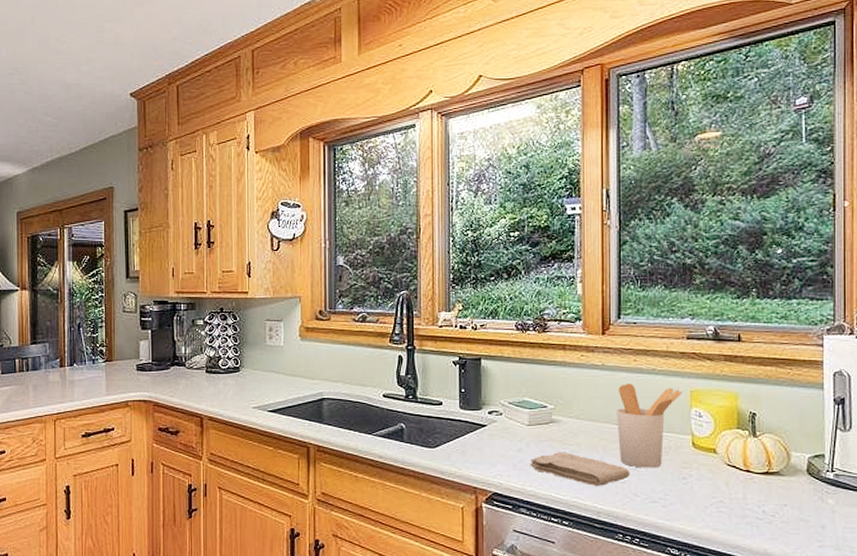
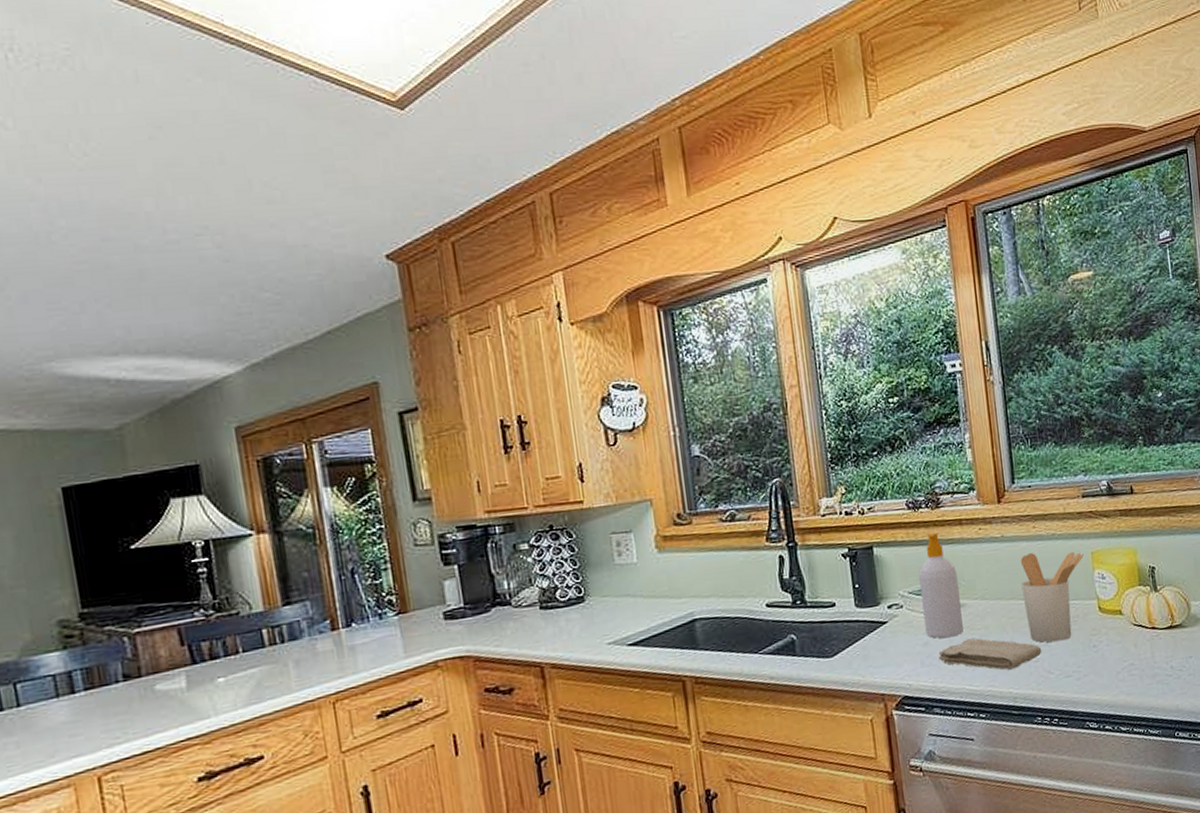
soap bottle: none [520,354,556,448] -> present [919,533,964,639]

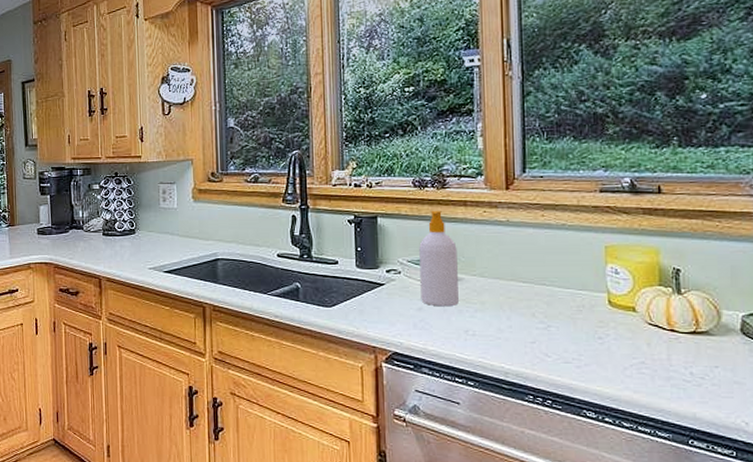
washcloth: present [938,638,1042,671] -> none [431,311,540,346]
utensil holder: present [1020,551,1084,643] -> none [524,240,596,327]

